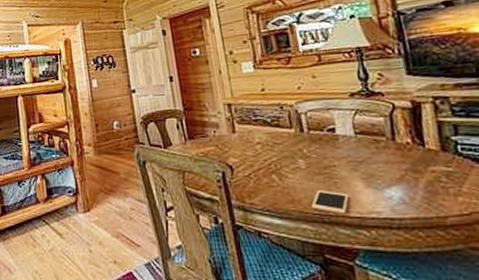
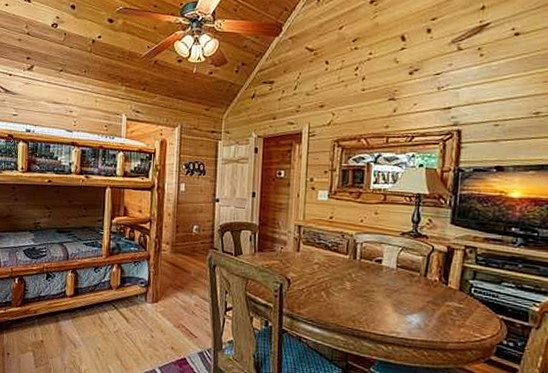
cell phone: present [311,190,350,214] -> none [346,310,379,331]

